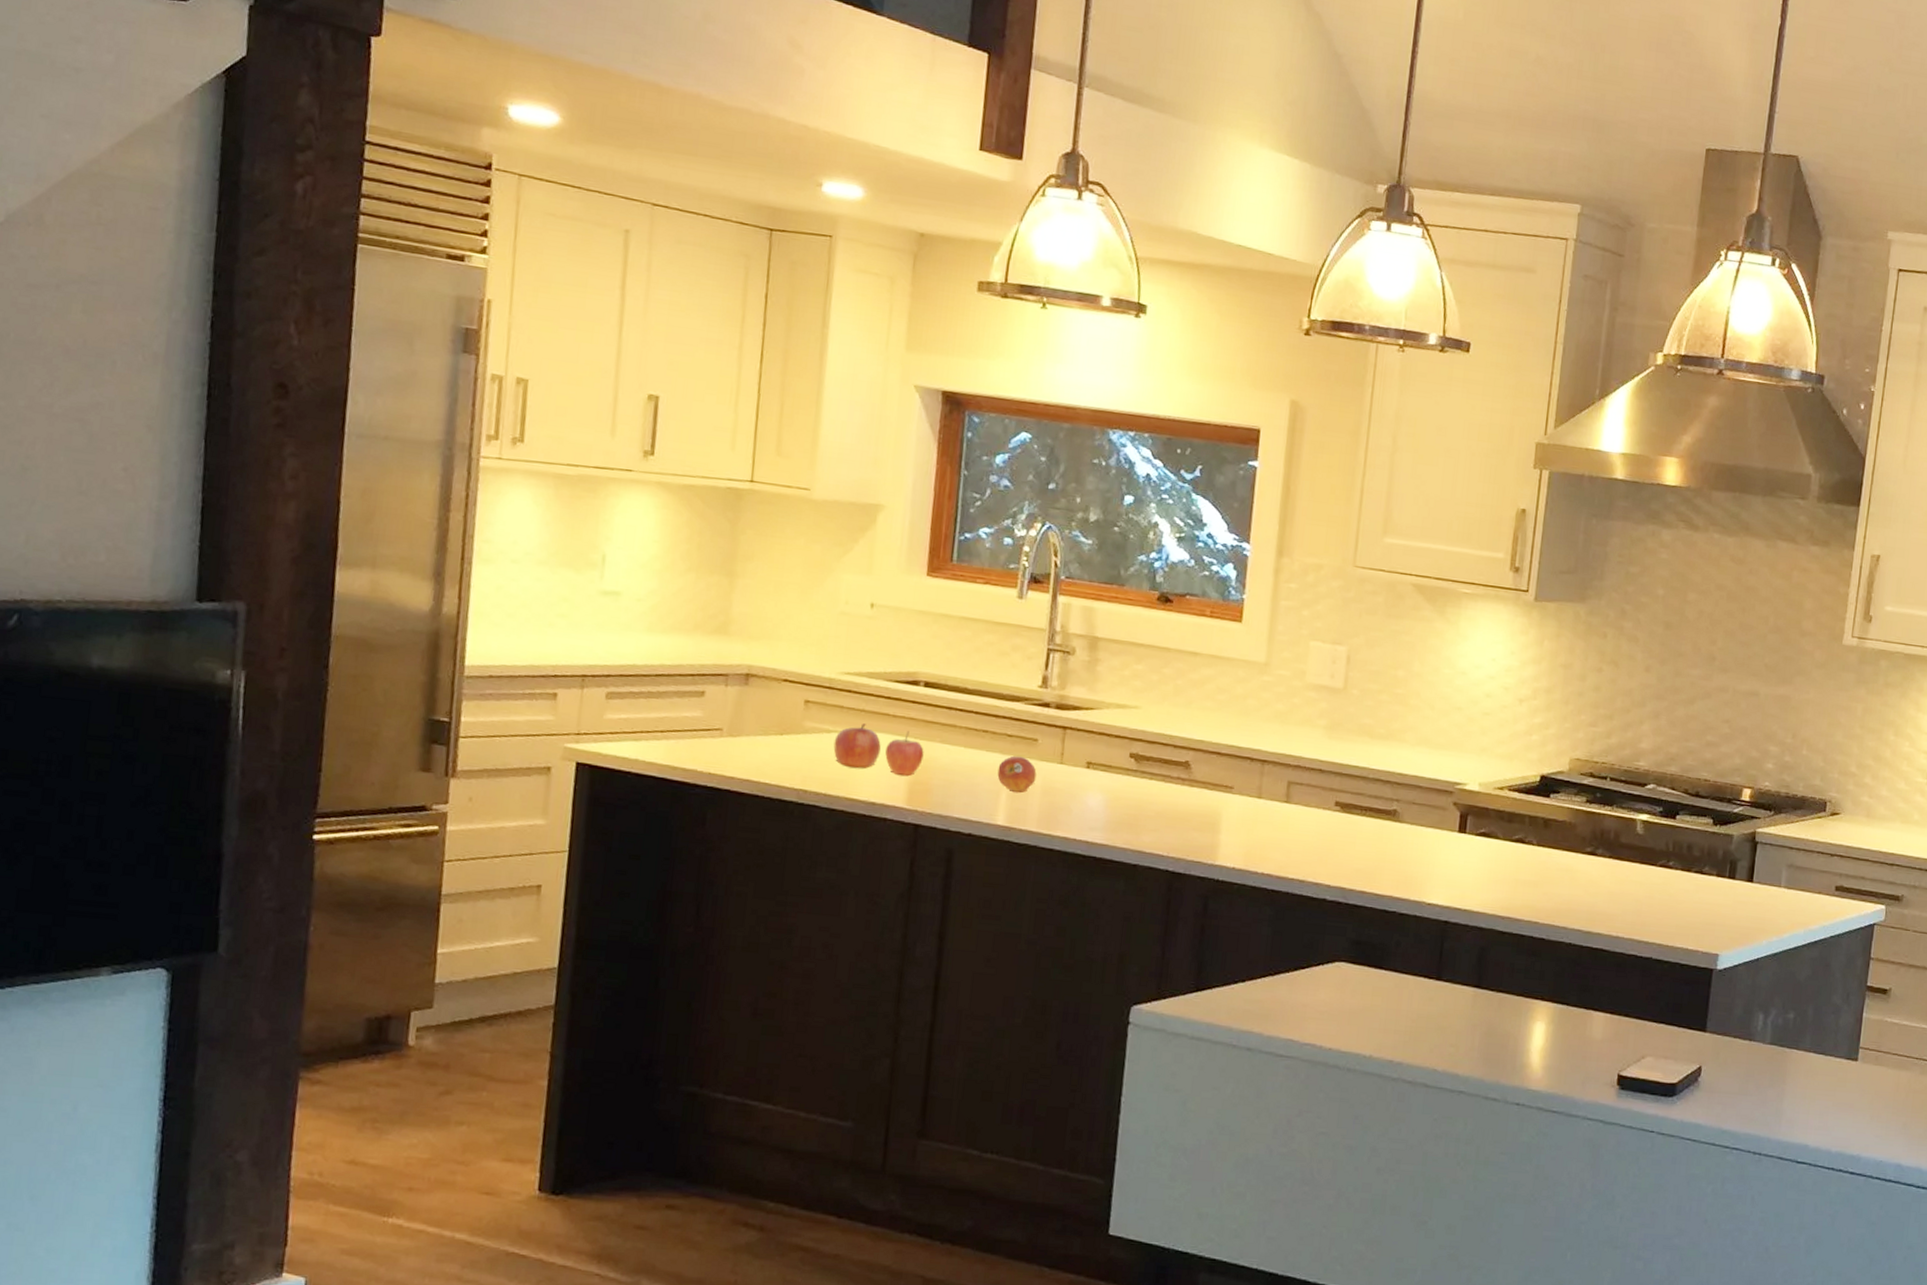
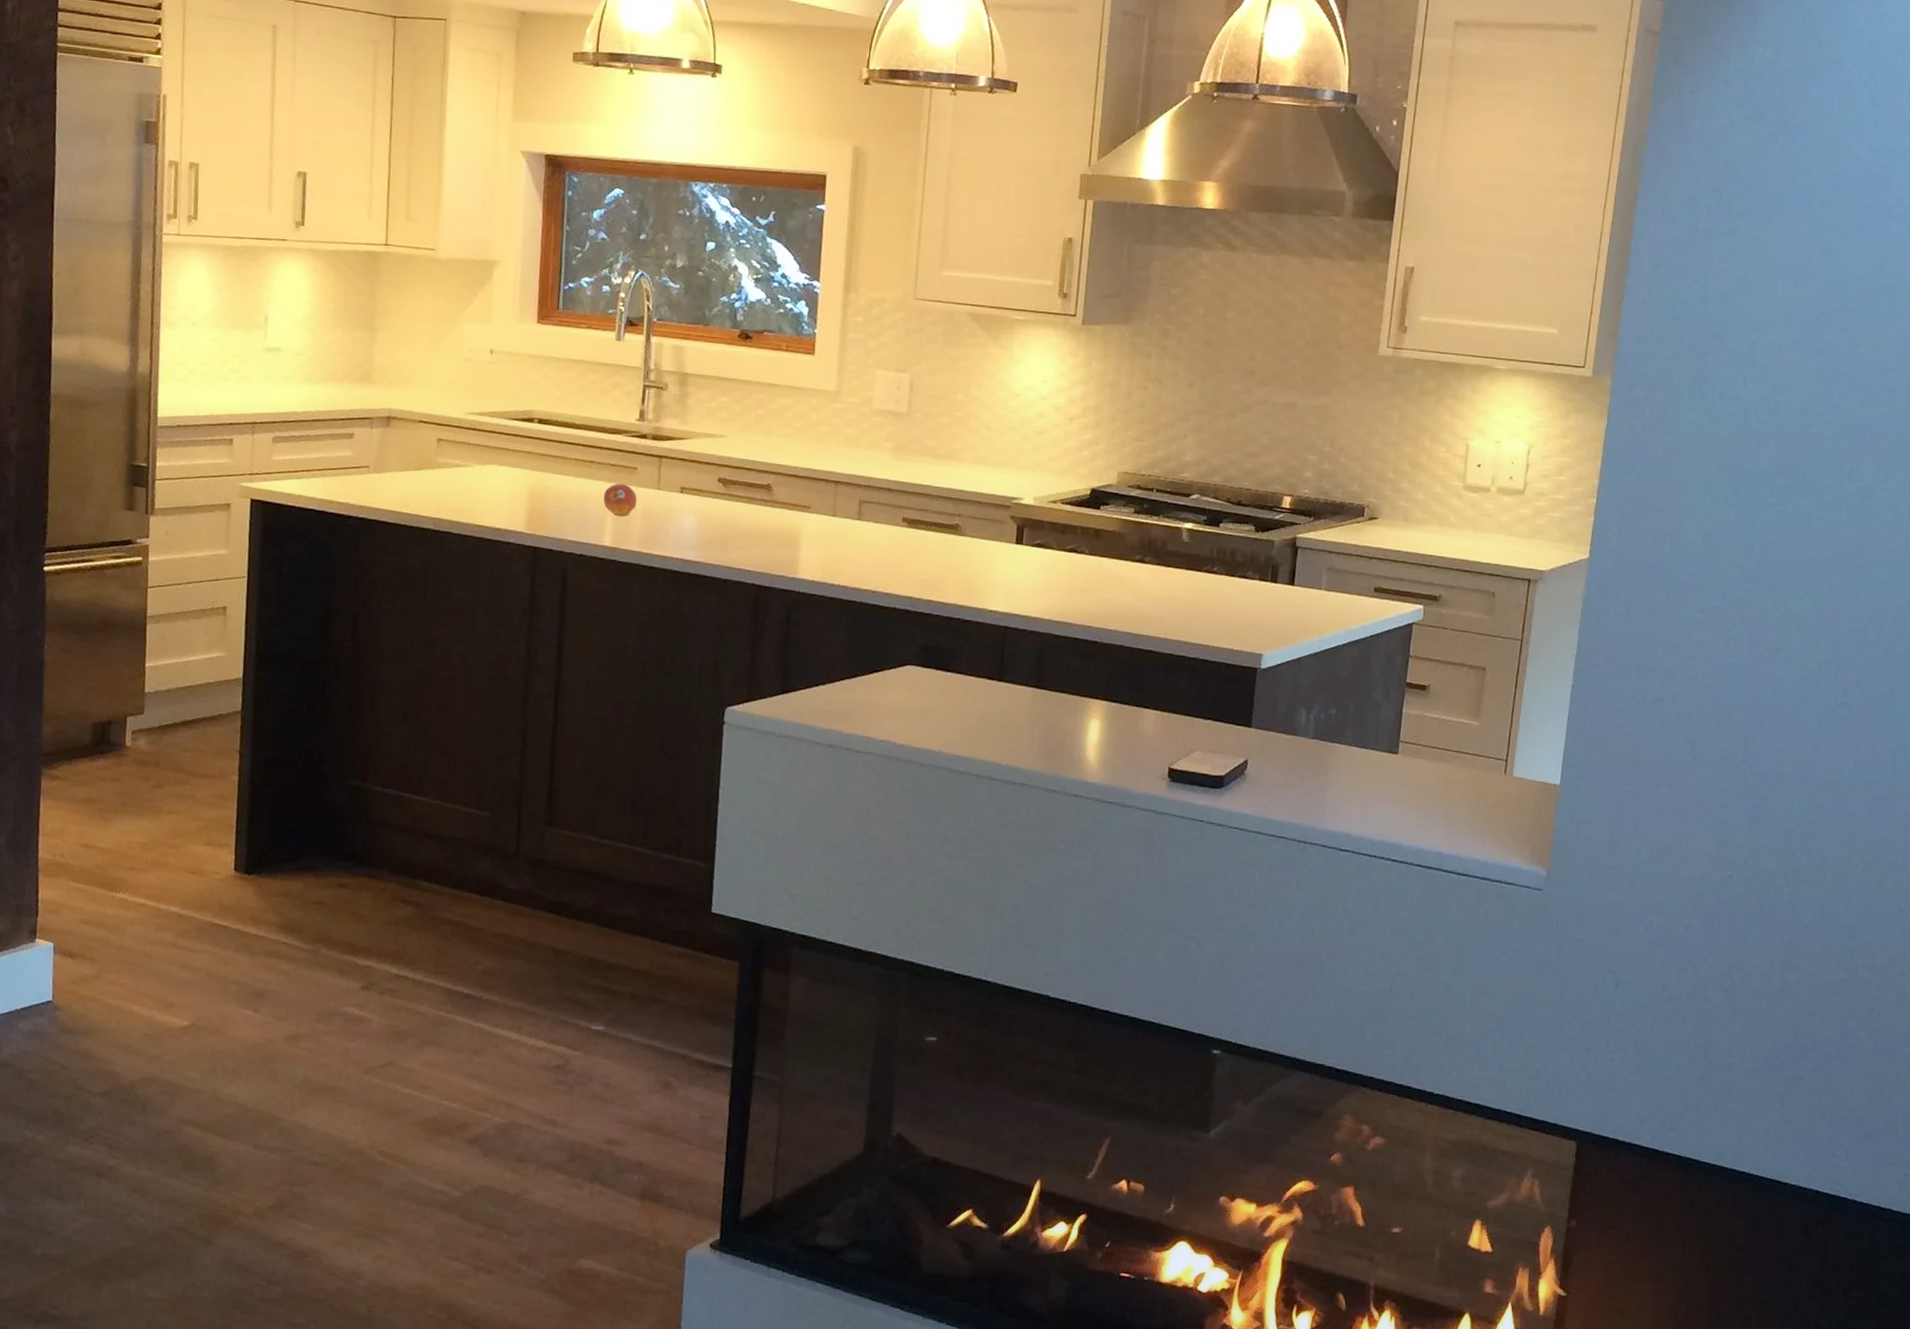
fruit: present [833,723,881,770] -> none [463,458,503,499]
fruit: present [885,731,924,777] -> none [507,463,540,505]

